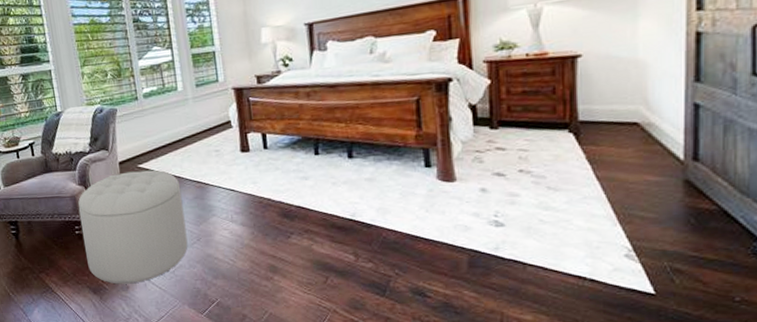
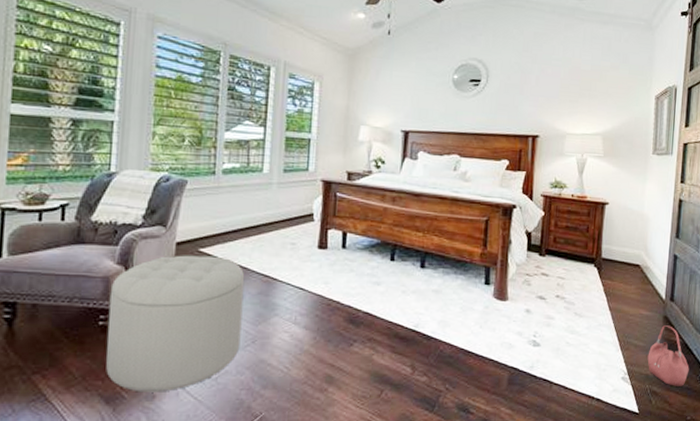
handbag: none [662,191,733,262] -> present [647,325,689,386]

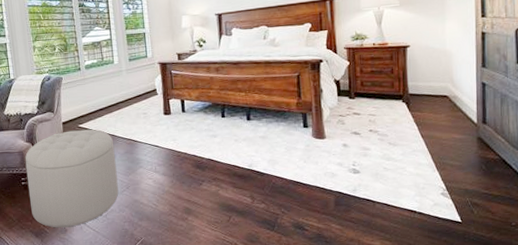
handbag: present [647,325,689,386] -> none [465,145,510,198]

